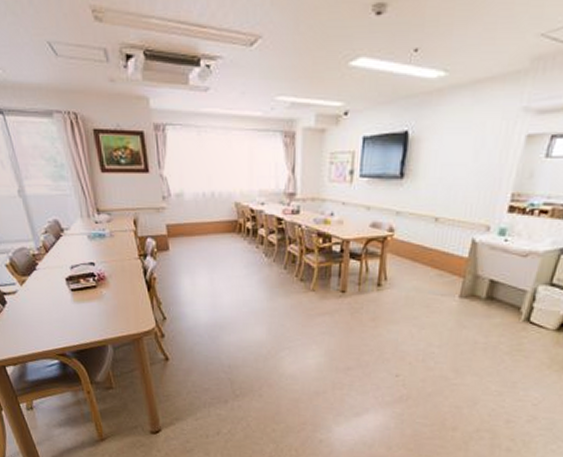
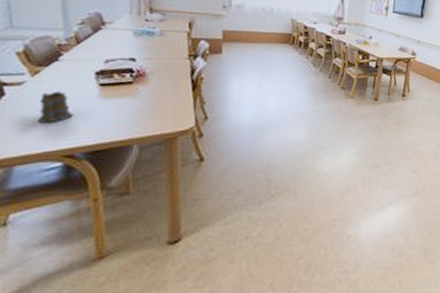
mug: none [31,298,57,326] -> present [38,91,73,123]

